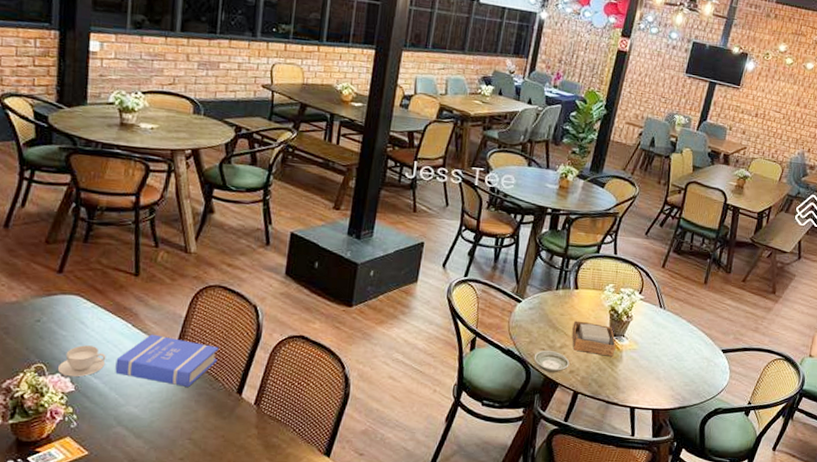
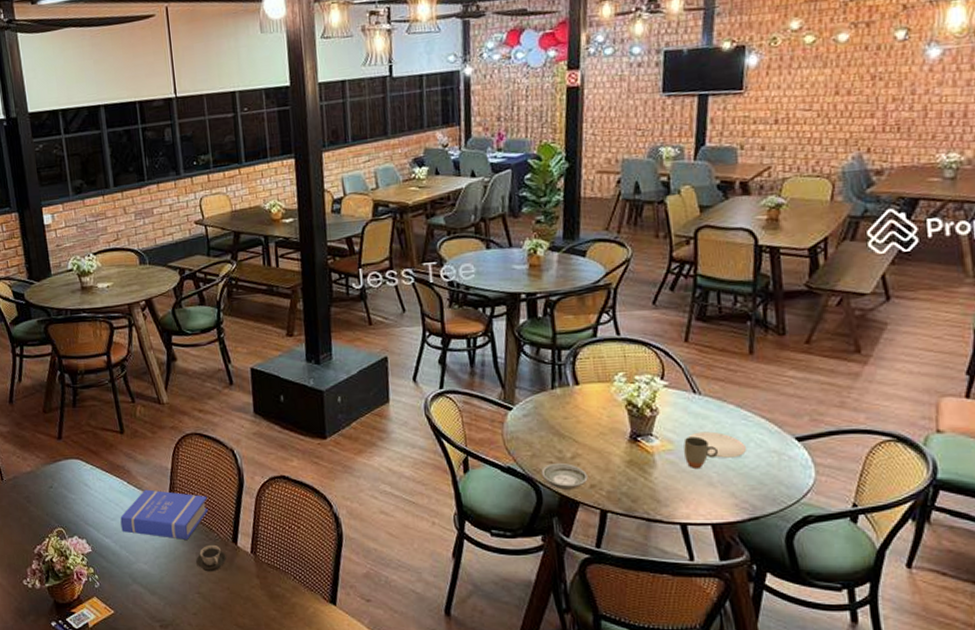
teacup: present [57,345,106,377] -> none [74,506,112,539]
cup: none [192,393,228,420] -> present [195,544,227,572]
napkin holder: present [572,320,616,357] -> none [581,423,644,463]
mug: none [644,340,669,366] -> present [683,436,719,468]
plate: none [649,337,688,360] -> present [688,431,747,458]

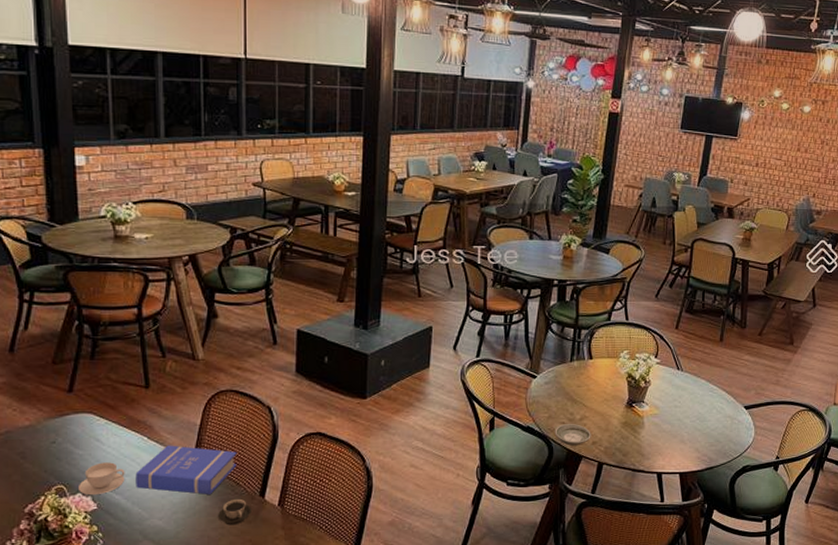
teacup: none [74,506,112,539] -> present [77,462,125,496]
mug: present [683,436,719,468] -> none [666,404,691,429]
plate: present [688,431,747,458] -> none [670,400,711,421]

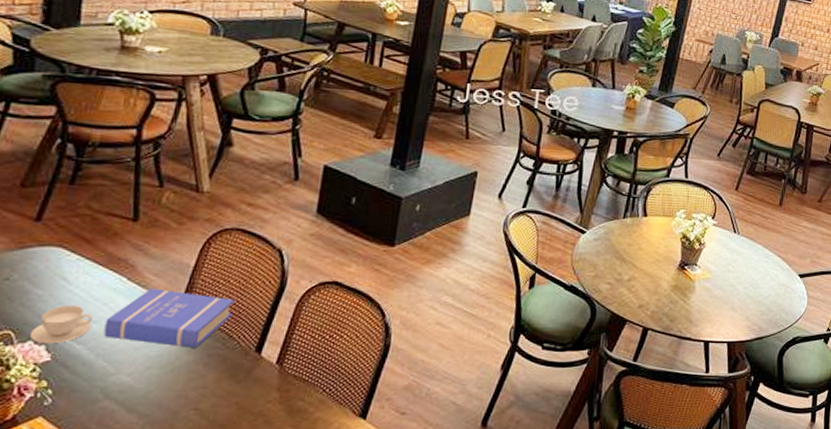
cup: present [217,498,251,526] -> none [200,354,244,385]
saucer: present [554,423,591,446] -> none [599,283,639,309]

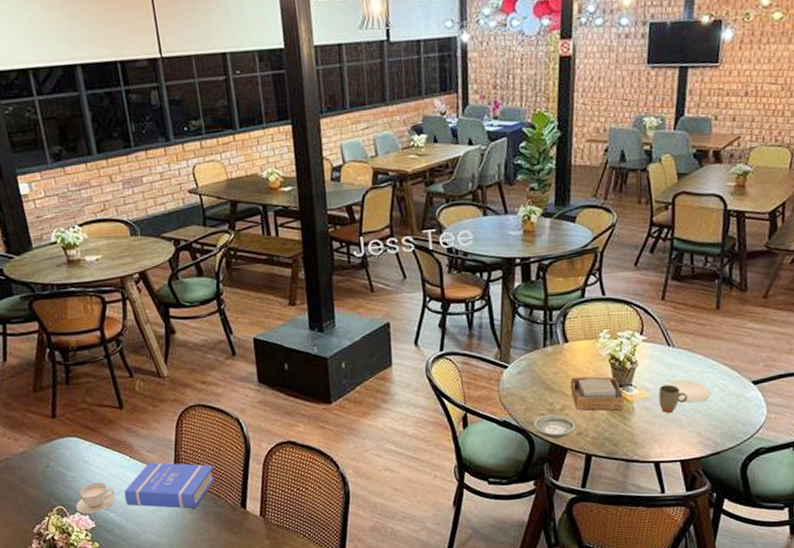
saucer: none [599,283,639,309] -> present [534,414,575,439]
napkin holder: none [641,250,688,288] -> present [570,376,625,411]
mug: none [718,268,744,295] -> present [658,384,688,413]
plate: none [723,265,764,288] -> present [662,379,712,403]

